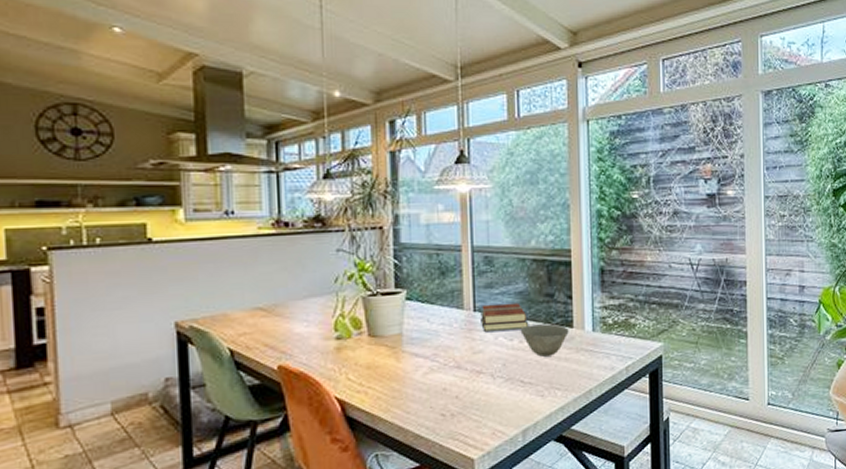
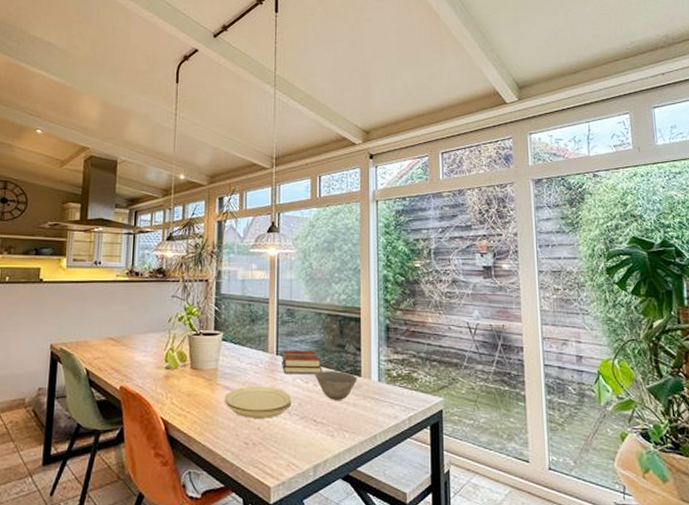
plate: none [414,348,495,387] -> present [225,386,292,418]

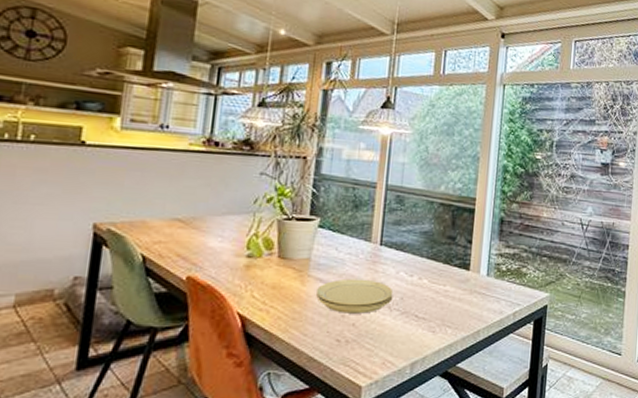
books: present [282,350,323,374] -> none [385,240,430,266]
bowl: present [315,371,357,400] -> none [420,263,466,295]

